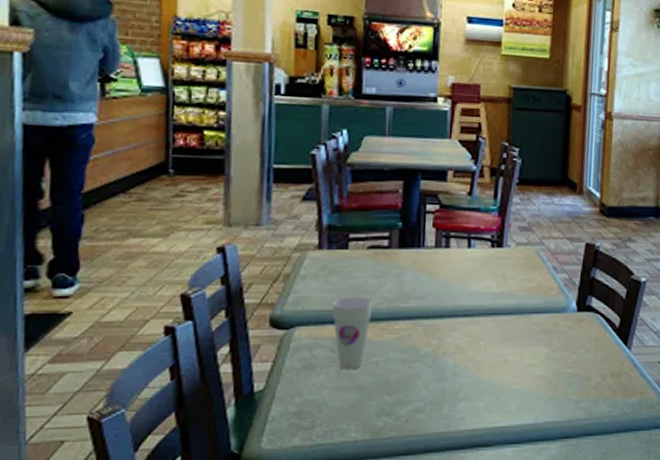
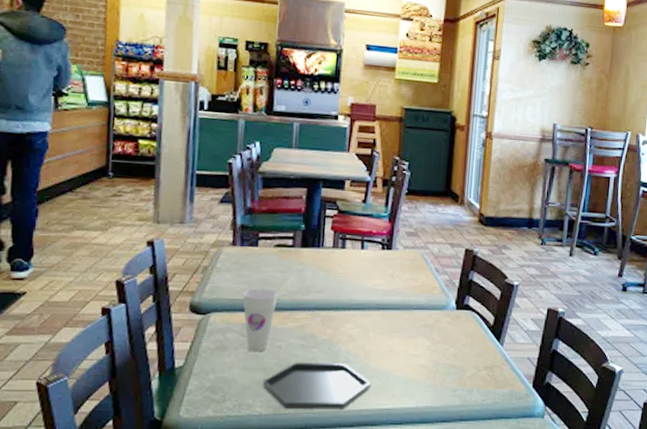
tray: none [358,377,484,433] -> present [263,361,372,410]

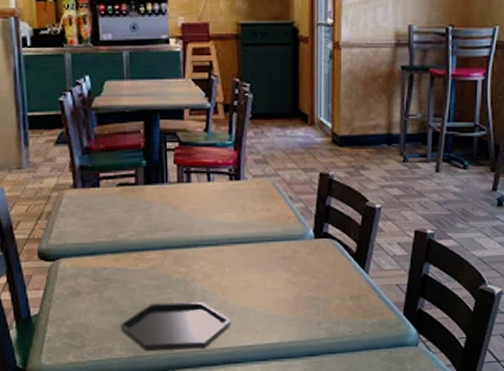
cup: present [243,288,278,353] -> none [90,230,126,296]

